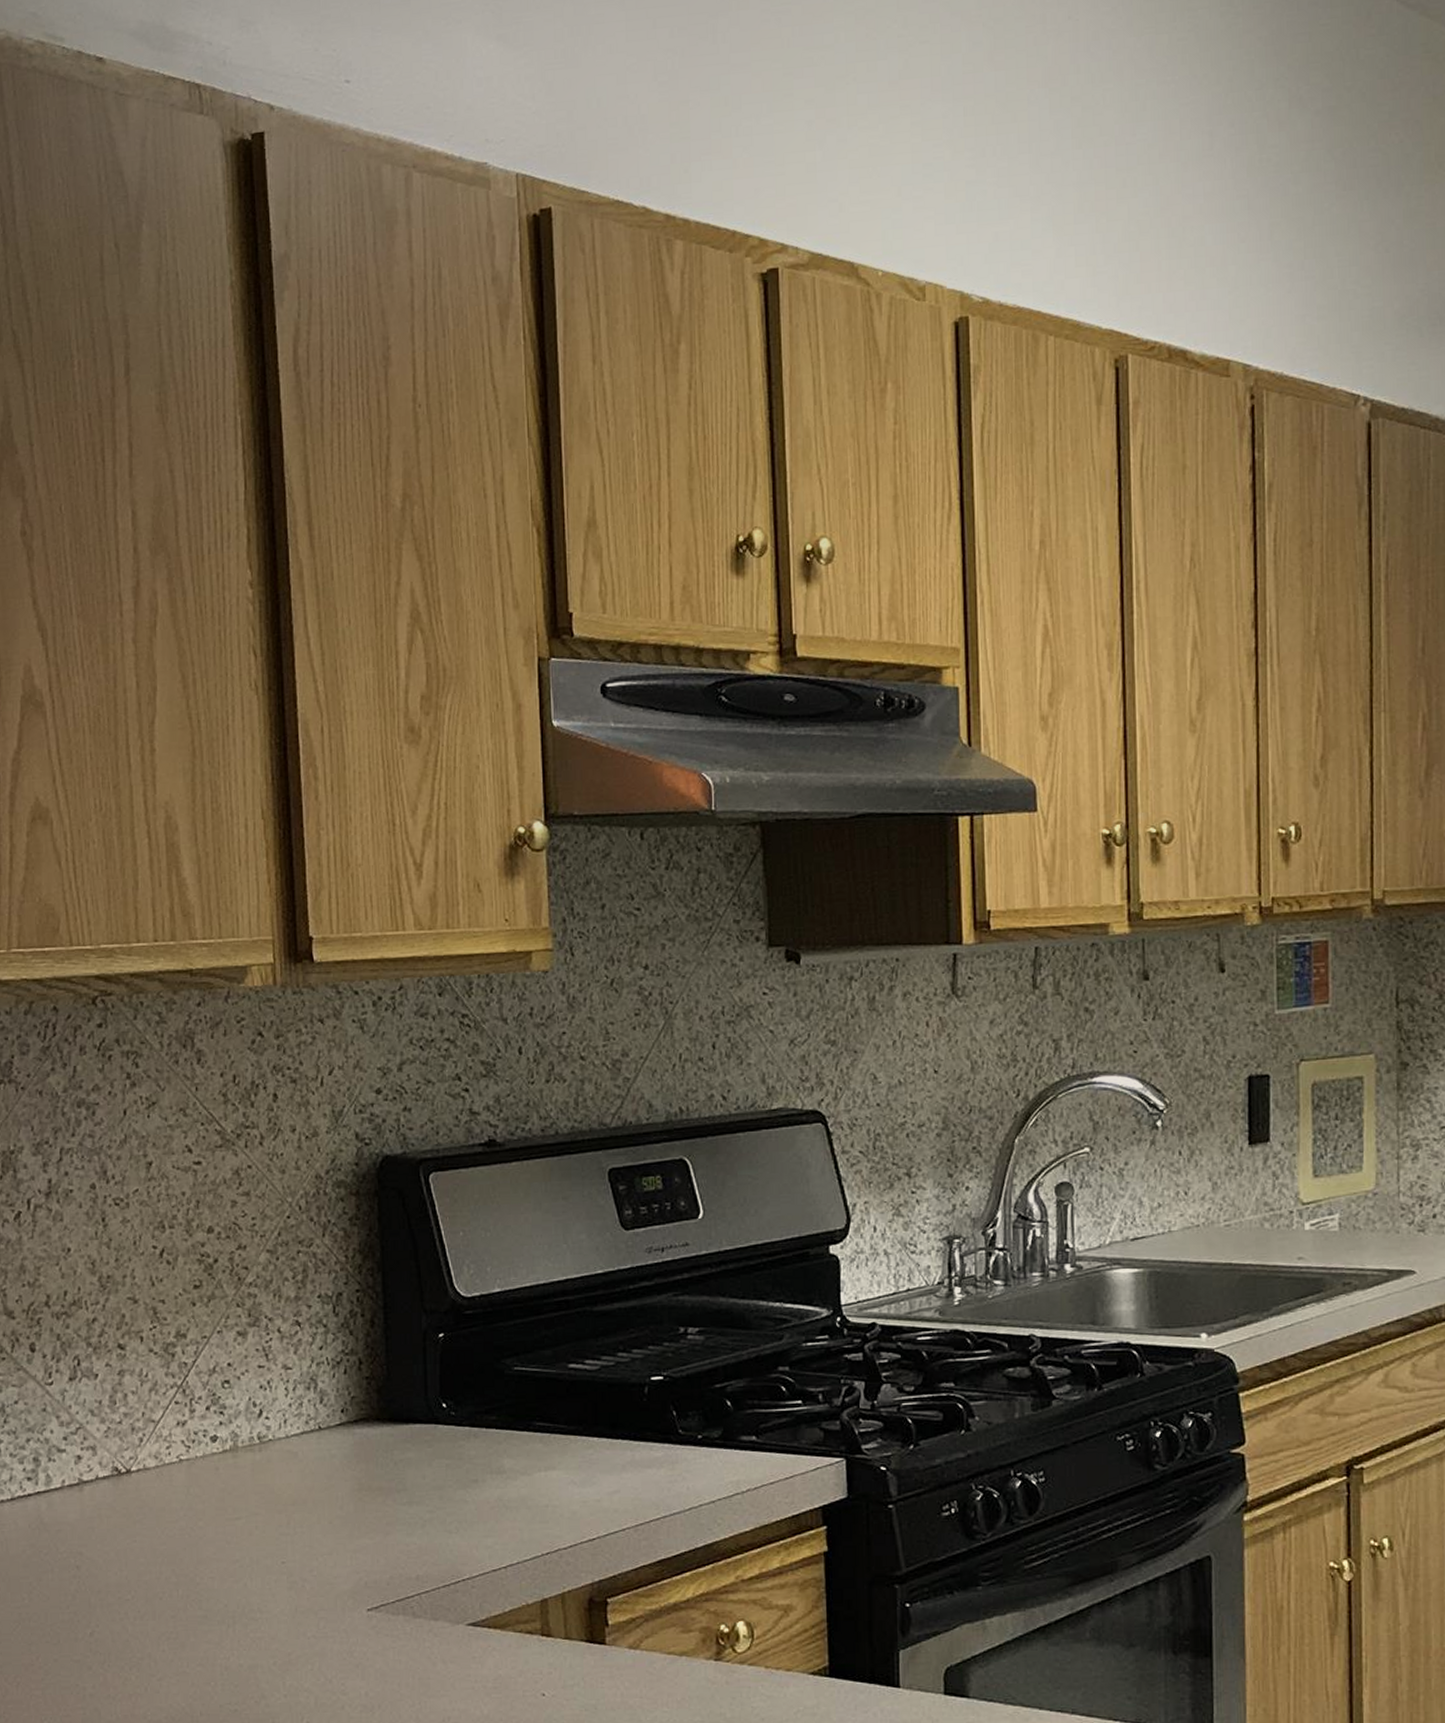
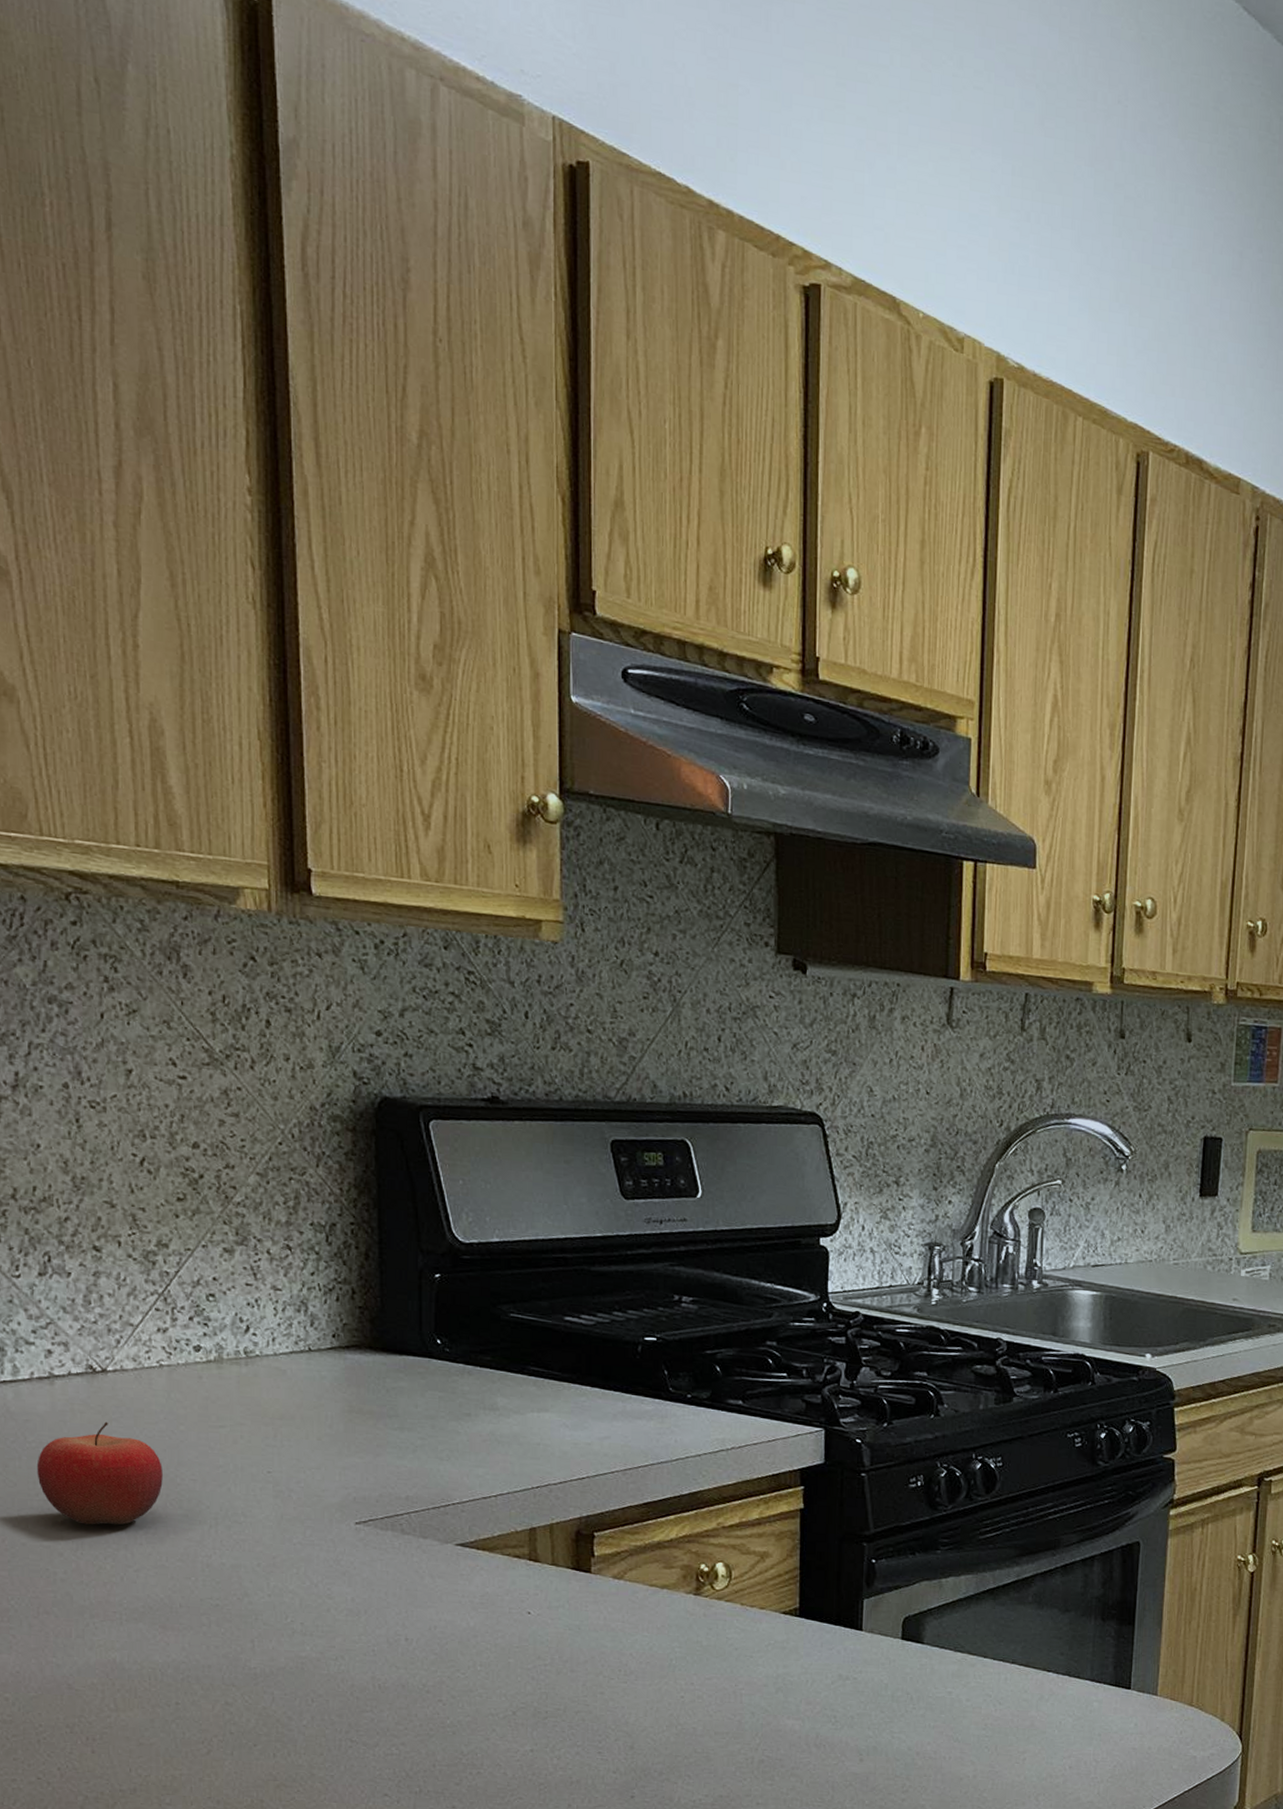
fruit: none [67,1524,183,1635] -> present [36,1421,163,1525]

